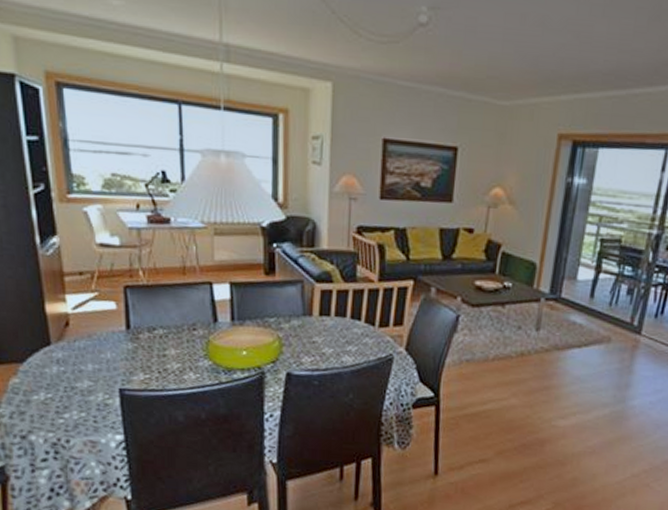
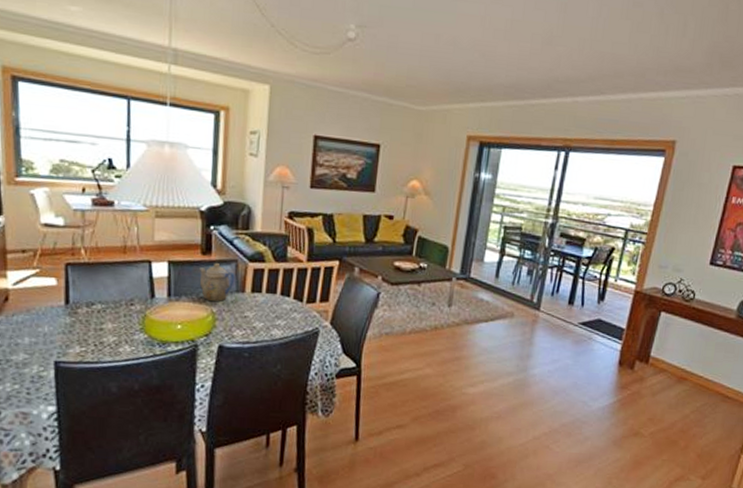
teapot: none [263,284,301,327] -> present [199,263,235,302]

